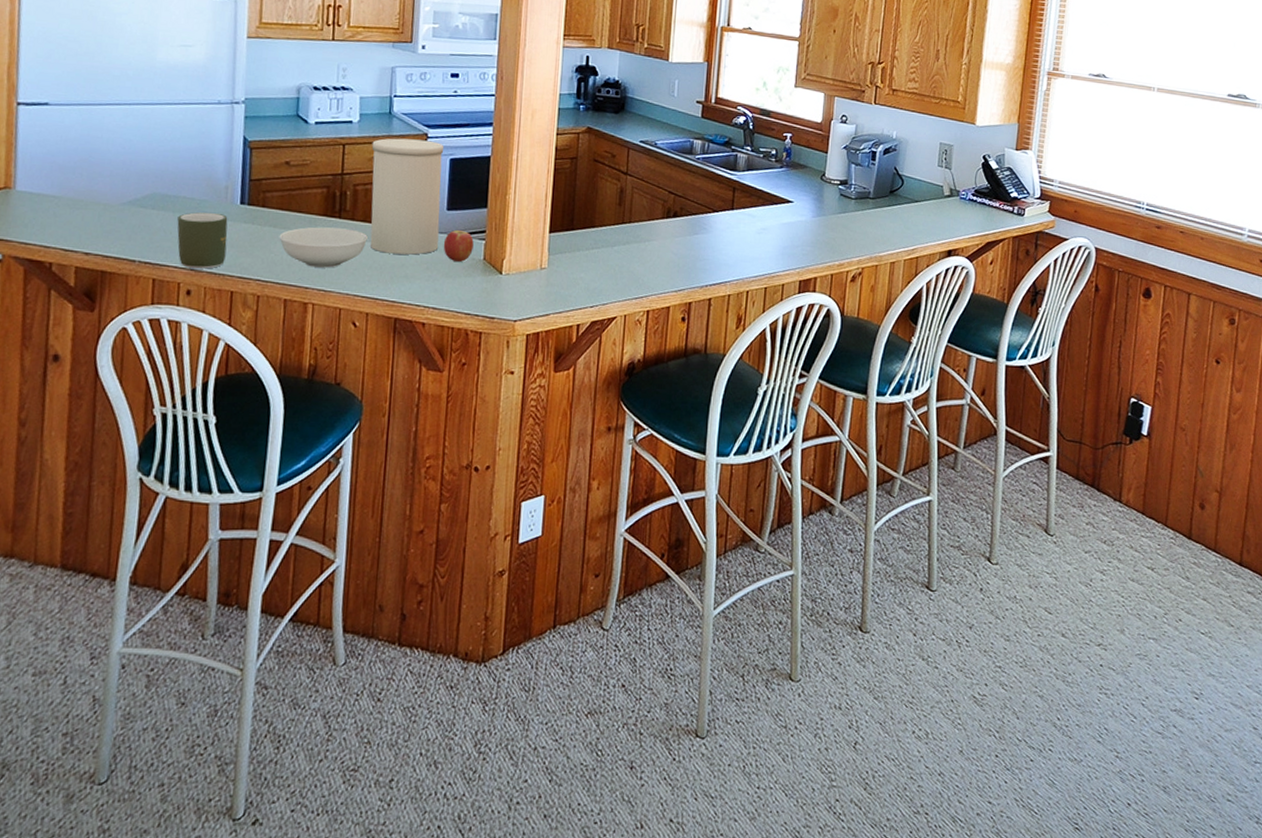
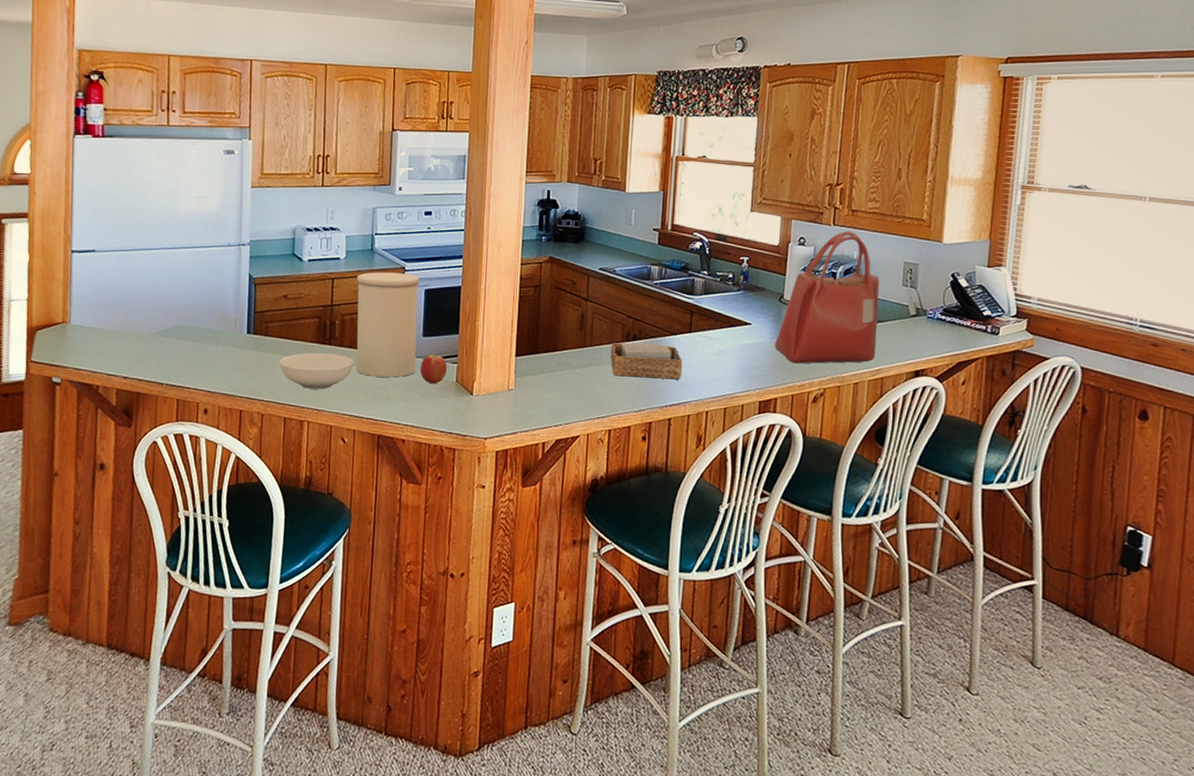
mug: present [177,212,228,269] -> none [196,340,237,391]
napkin holder: none [650,219,724,259] -> present [610,343,683,380]
handbag: none [815,110,917,243] -> present [774,231,880,364]

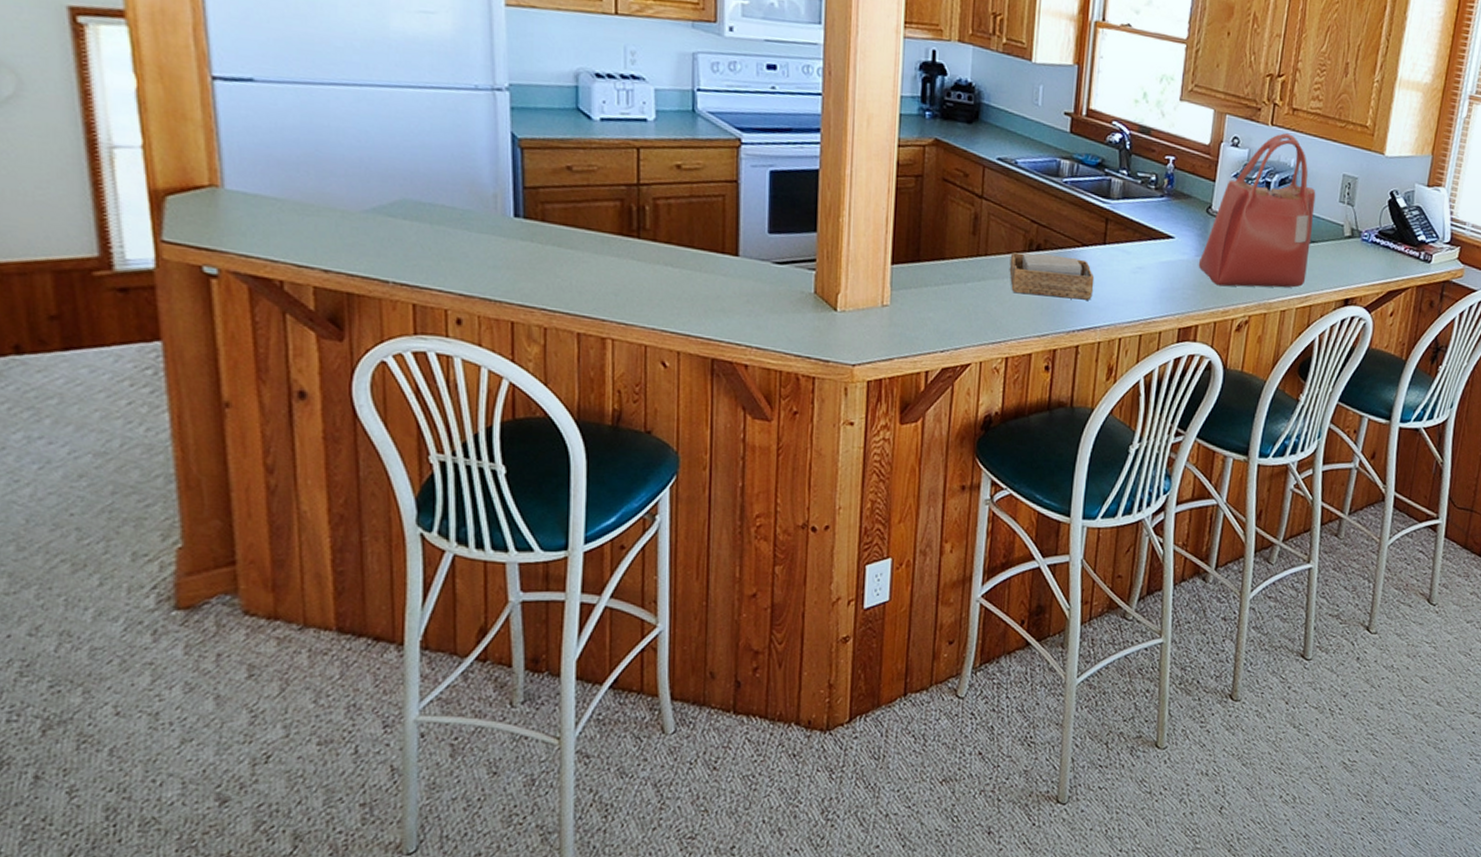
bowl: present [279,353,354,390] -> none [565,247,674,298]
canister: present [356,272,420,378] -> none [673,142,762,285]
fruit: present [420,354,447,384] -> none [765,256,802,295]

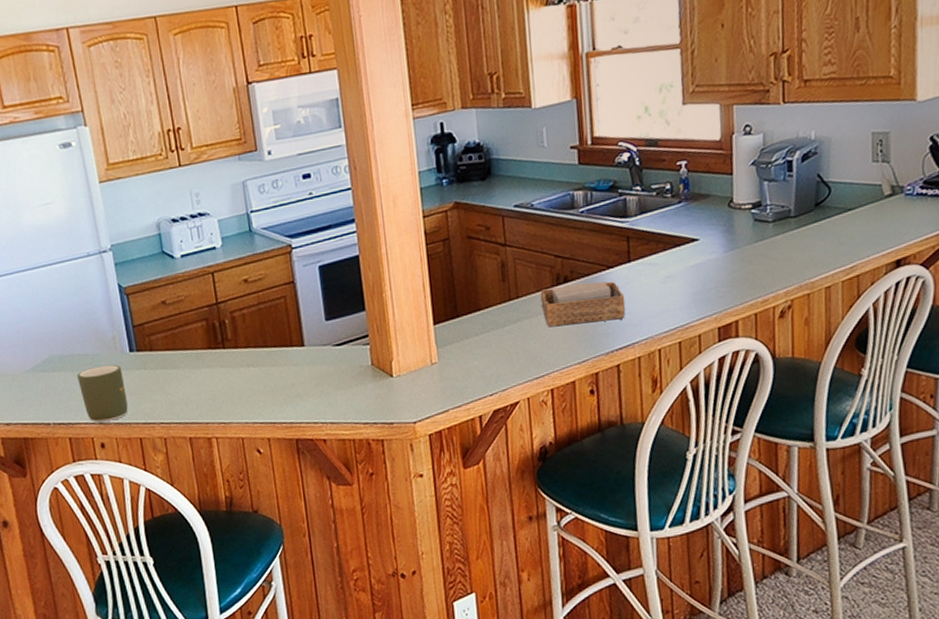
mug: none [436,224,502,294] -> present [77,364,128,422]
handbag: present [1198,133,1316,288] -> none [728,107,848,277]

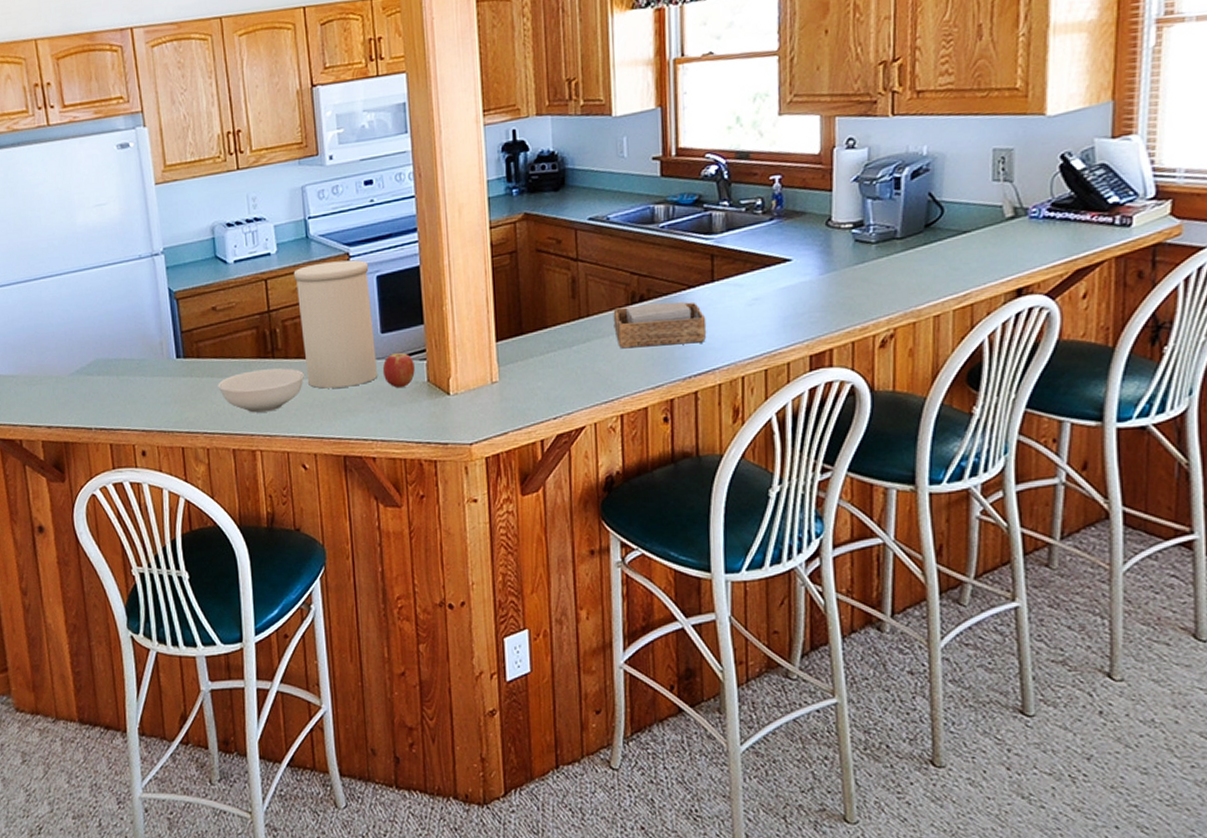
mug: present [77,364,128,422] -> none [122,370,172,429]
bowl: none [171,357,254,402] -> present [218,368,304,413]
canister: none [239,251,325,376] -> present [293,259,378,389]
fruit: none [328,338,359,372] -> present [382,352,415,388]

